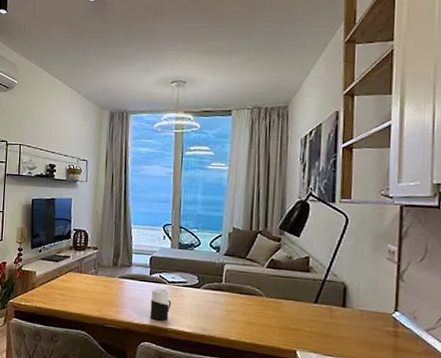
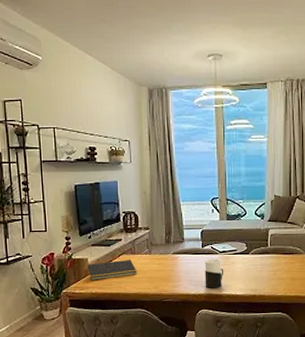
notepad: none [34,277,82,295] -> present [87,260,138,281]

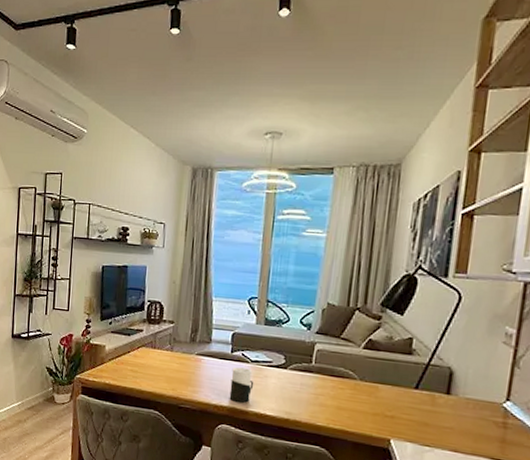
notepad: present [87,260,138,281] -> none [103,351,156,372]

